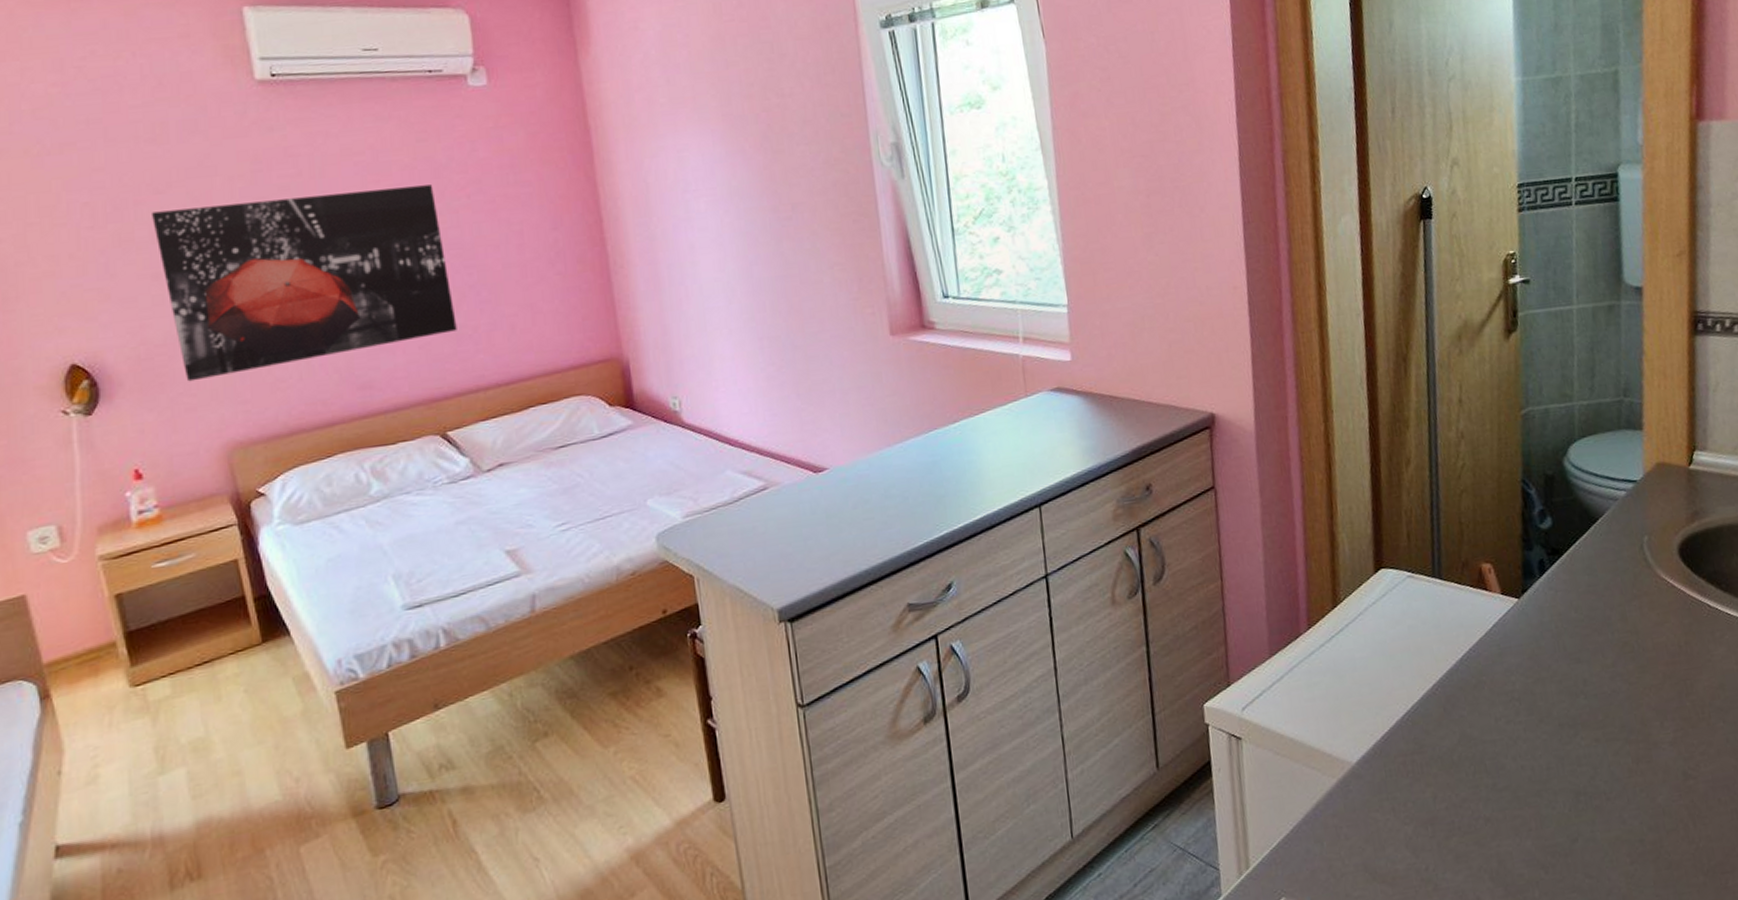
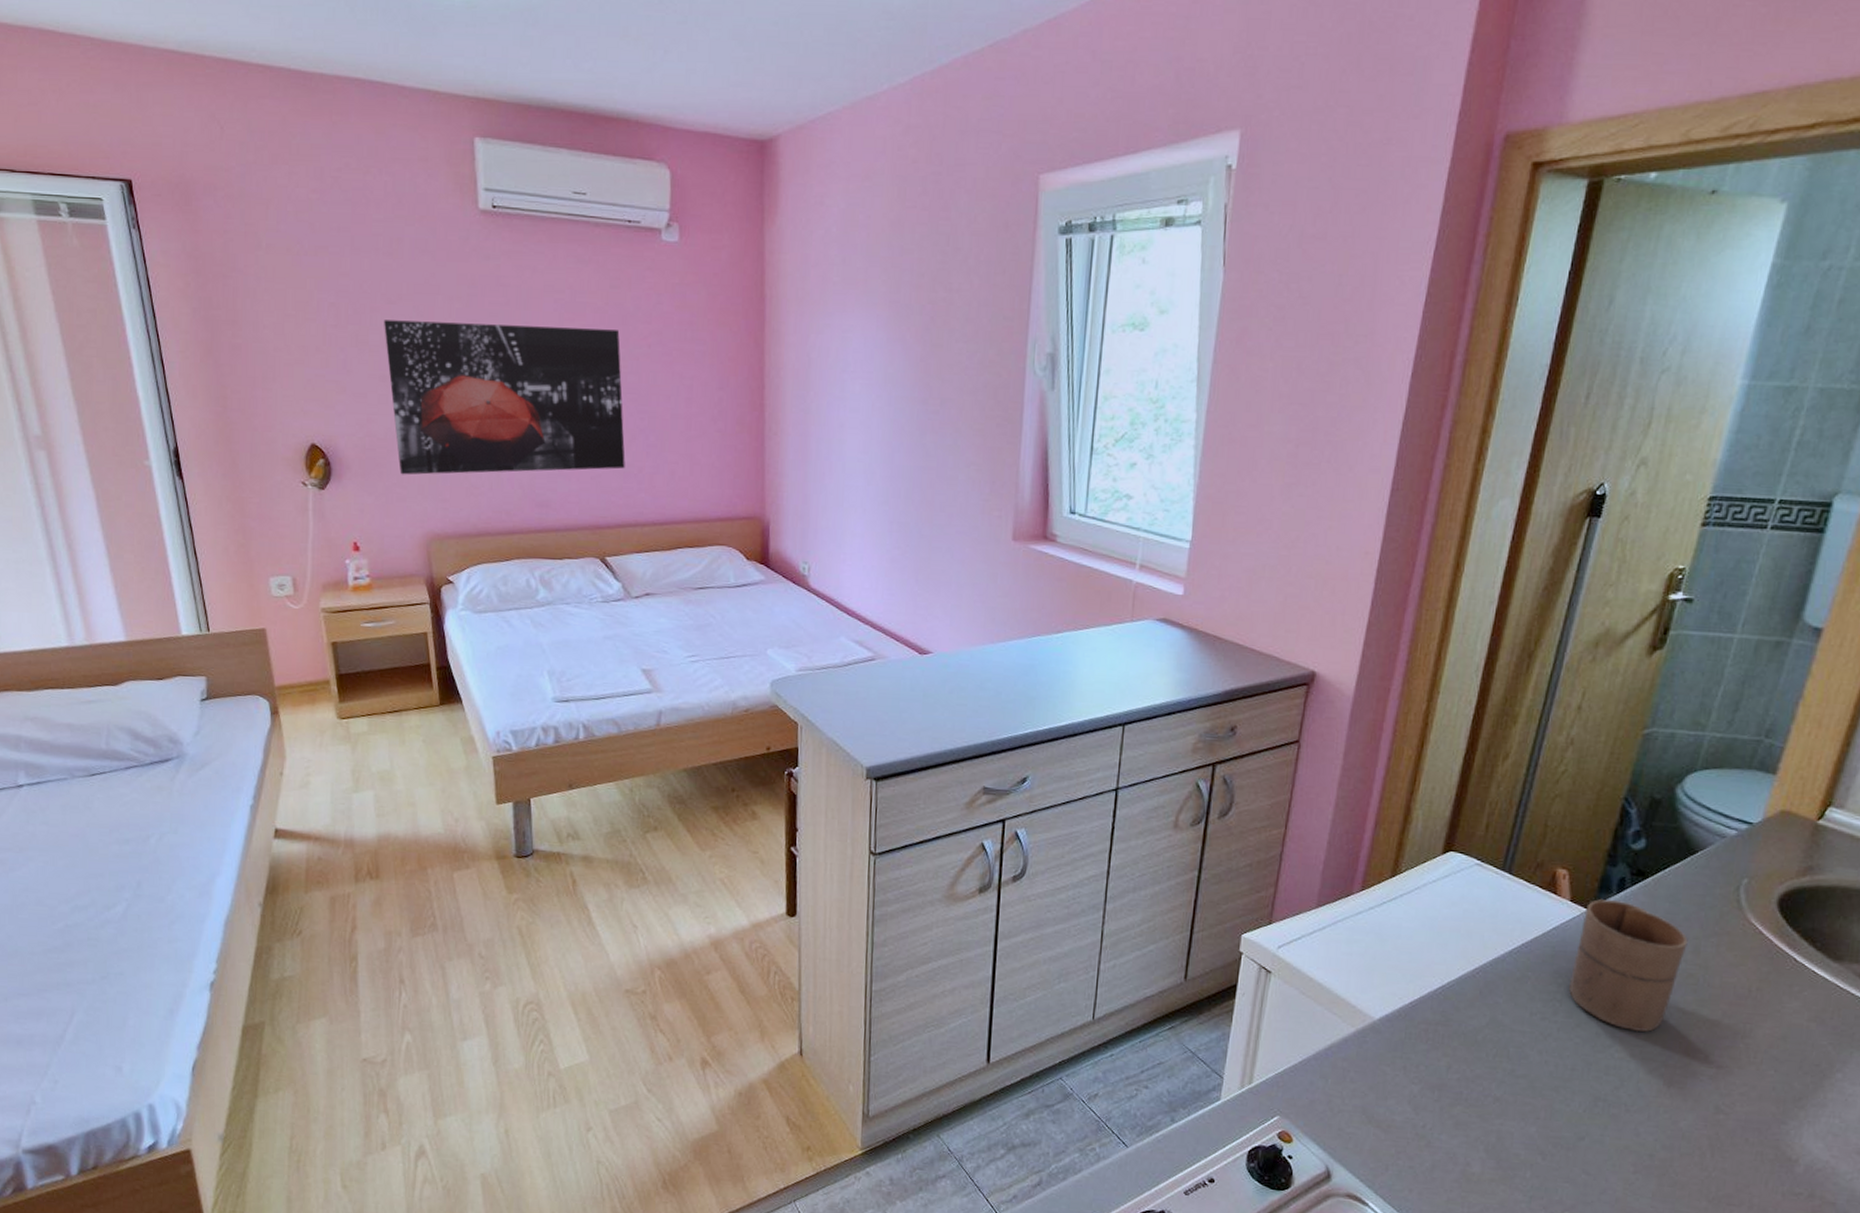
cup: none [1517,582,1615,714] -> present [1568,899,1688,1032]

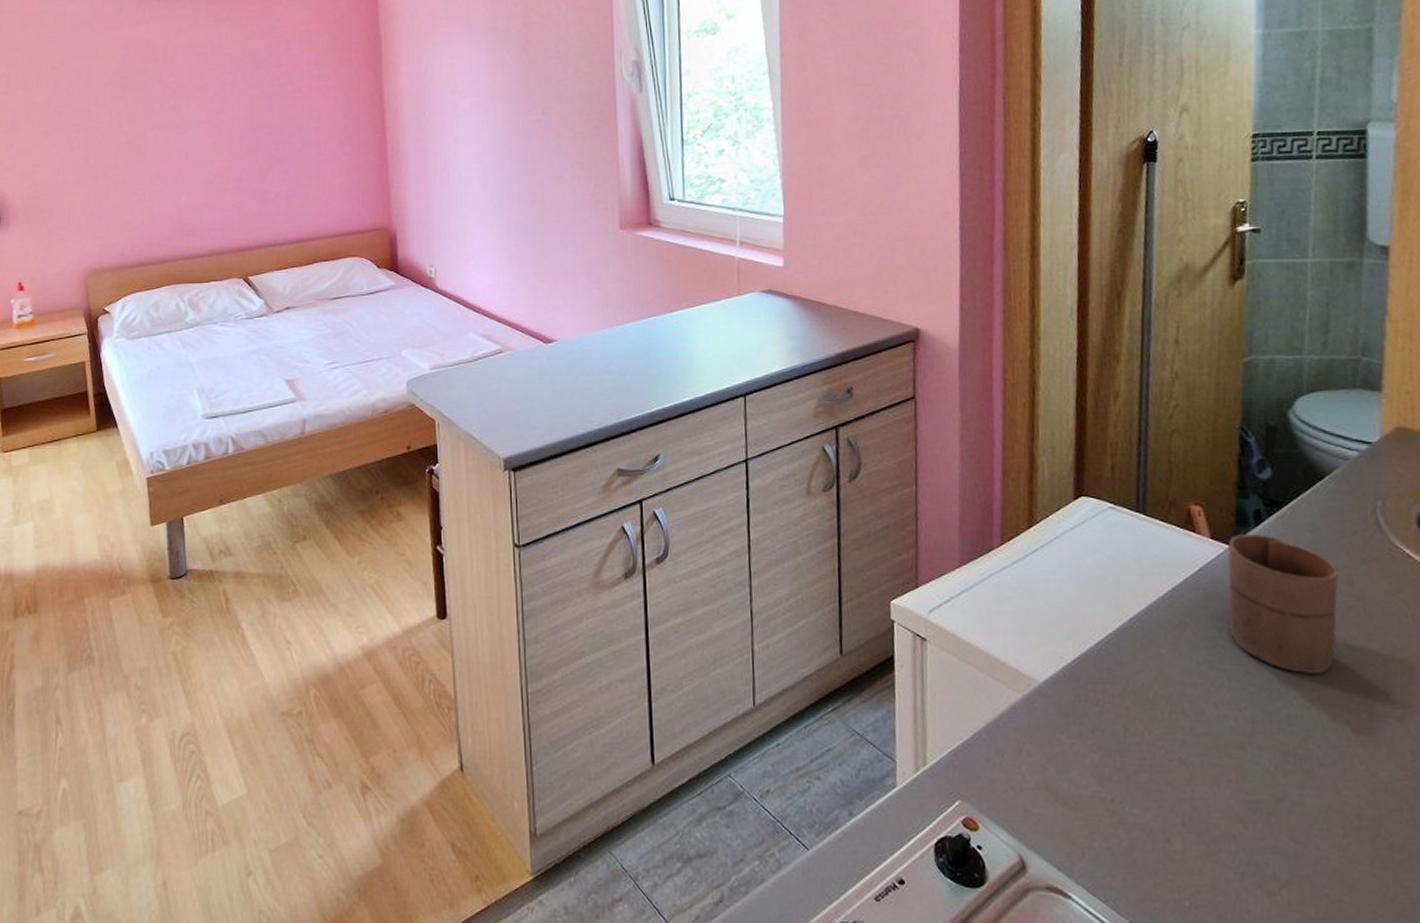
wall art: present [384,320,625,475] -> none [48,74,263,218]

